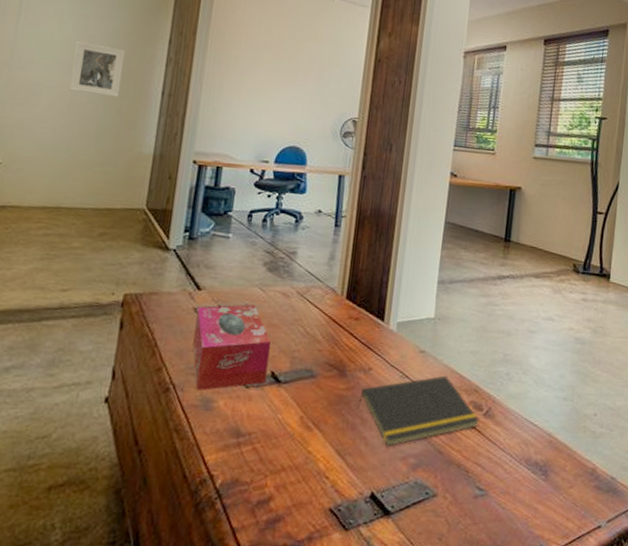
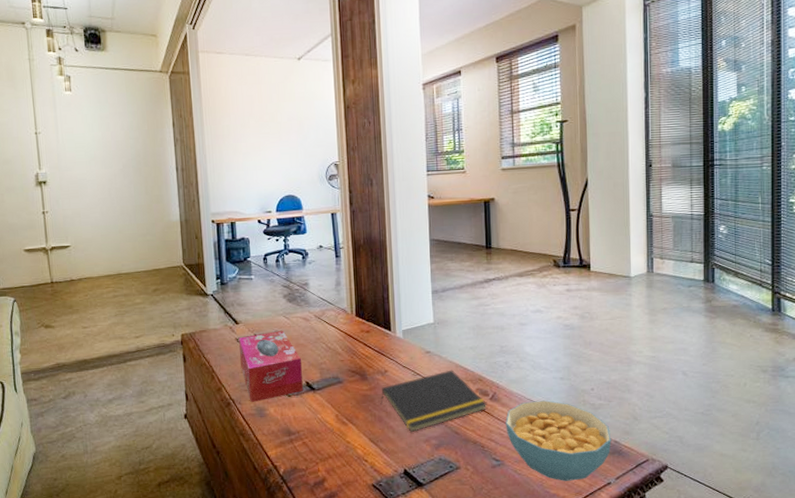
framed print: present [69,41,126,97] -> none [103,138,144,180]
cereal bowl: none [496,422,608,521] -> present [505,400,612,481]

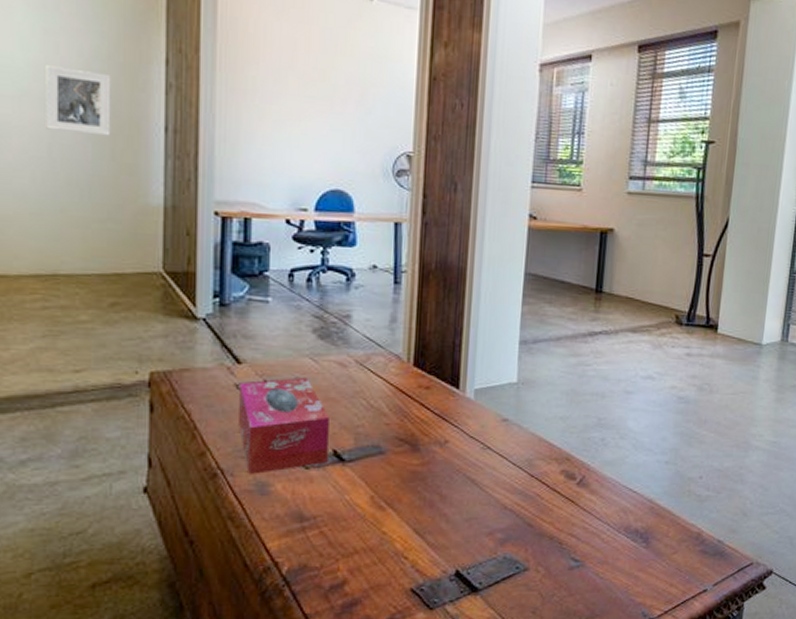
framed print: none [103,138,144,180] -> present [46,65,111,136]
notepad: present [380,370,488,432] -> none [434,444,573,522]
cereal bowl: present [505,400,612,481] -> none [592,489,715,587]

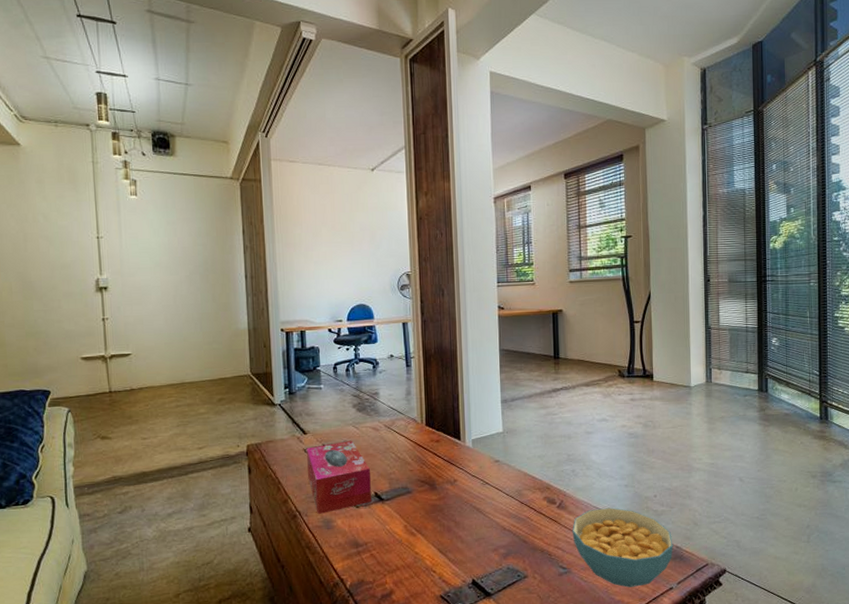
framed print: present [46,65,111,136] -> none [169,244,212,287]
cereal bowl: none [592,489,715,587] -> present [572,508,673,587]

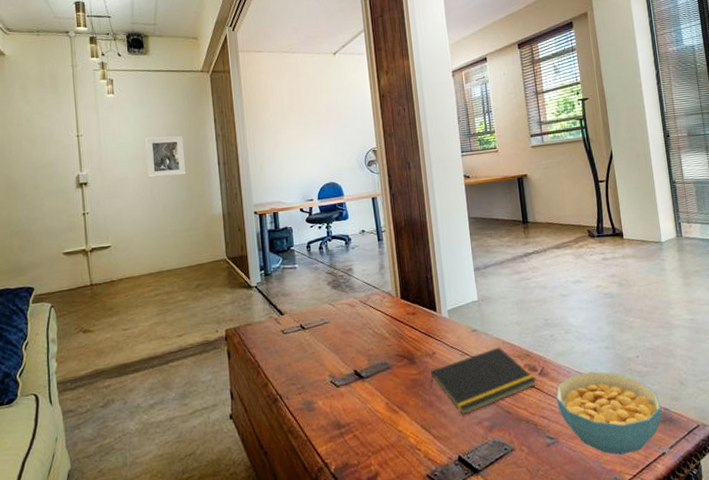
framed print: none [169,244,212,287] -> present [145,136,186,178]
tissue box: present [307,440,371,514] -> none [284,318,352,396]
notepad: none [449,478,555,541] -> present [430,347,537,415]

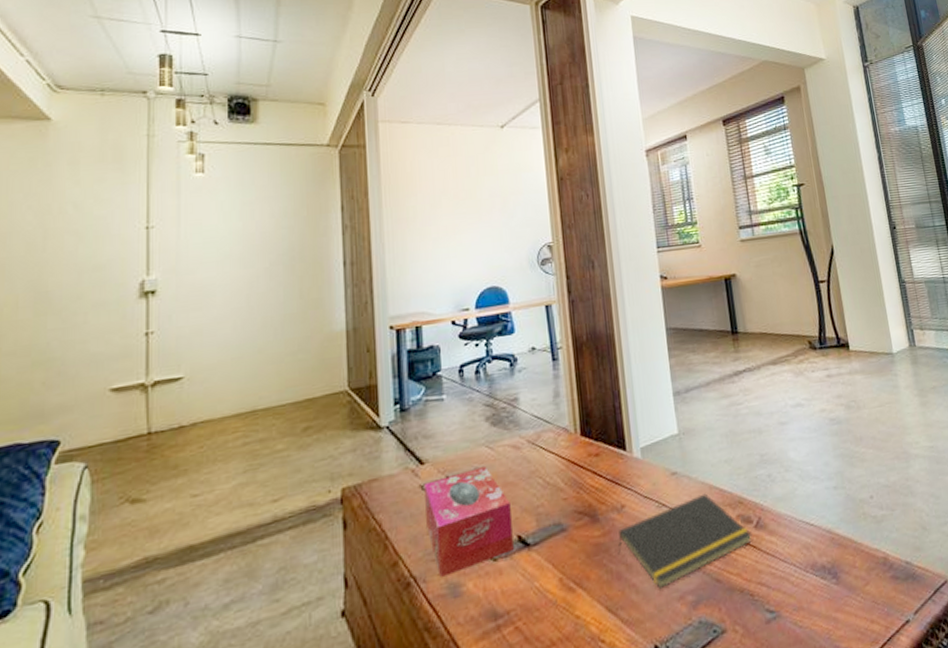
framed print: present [145,136,186,178] -> none [244,228,299,283]
tissue box: none [284,318,352,396] -> present [424,465,514,577]
cereal bowl: present [556,371,662,455] -> none [776,519,903,628]

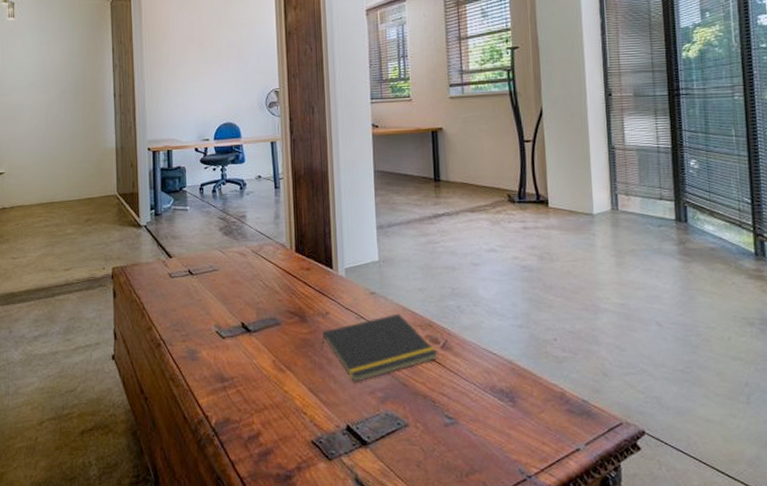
tissue box: present [424,465,514,577] -> none [172,265,238,343]

